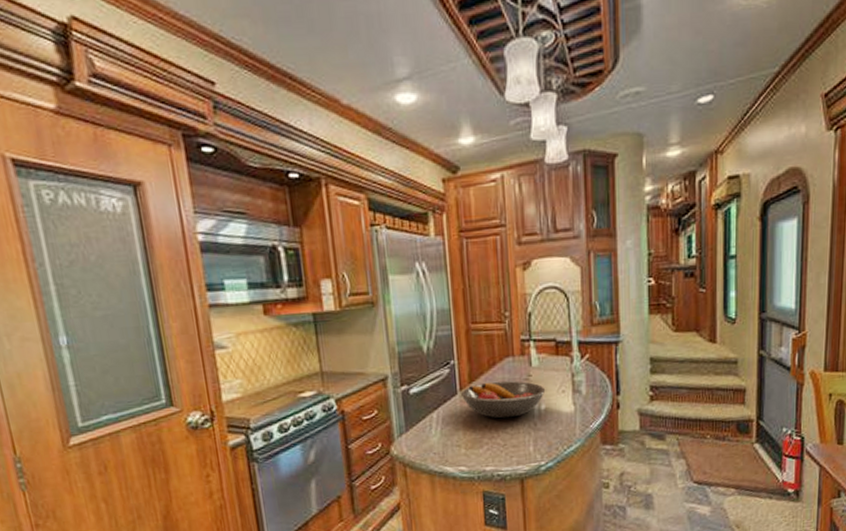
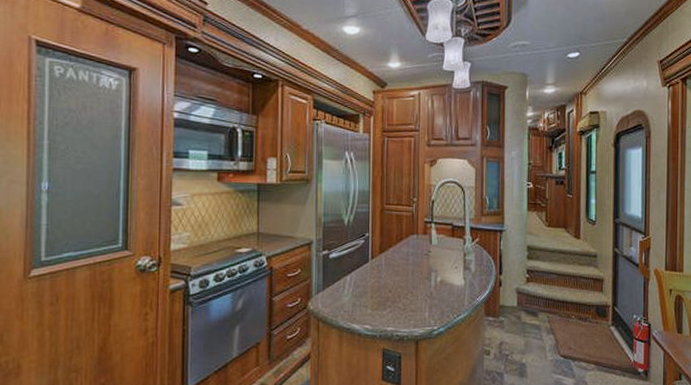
fruit bowl: present [460,381,546,419] -> none [371,255,442,286]

